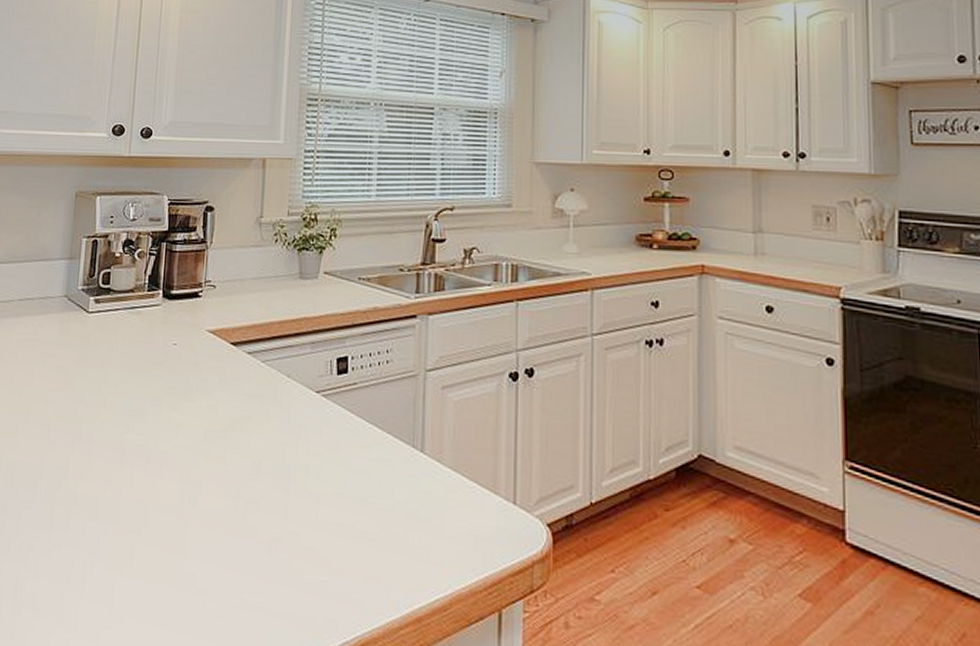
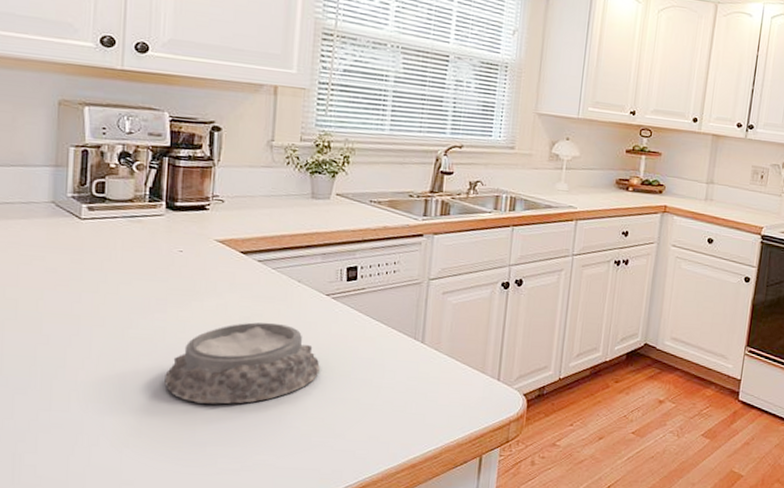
mortar: none [156,425,311,527] -> present [164,322,320,404]

